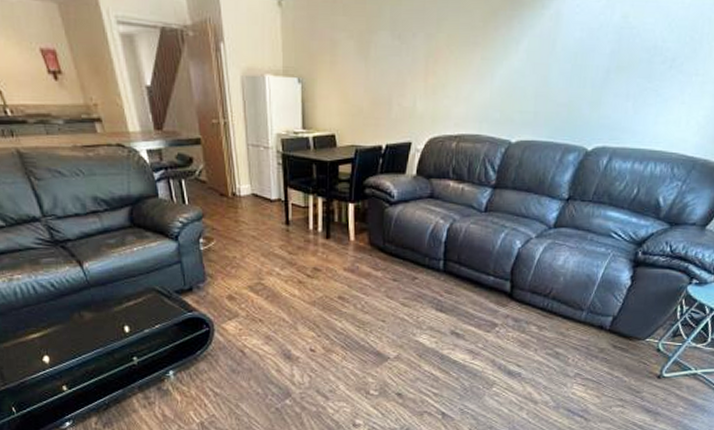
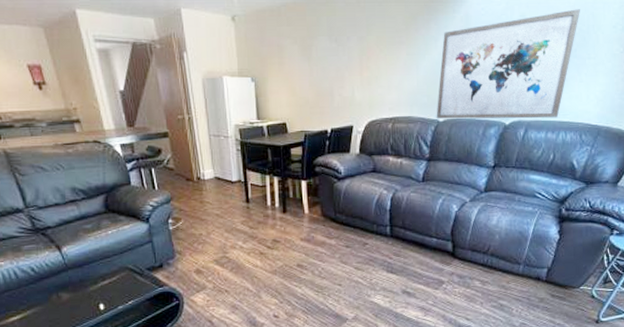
wall art: none [508,11,695,146] -> present [436,9,580,119]

